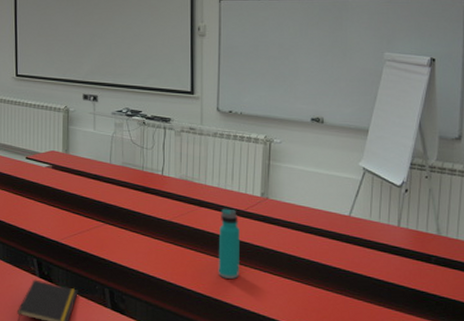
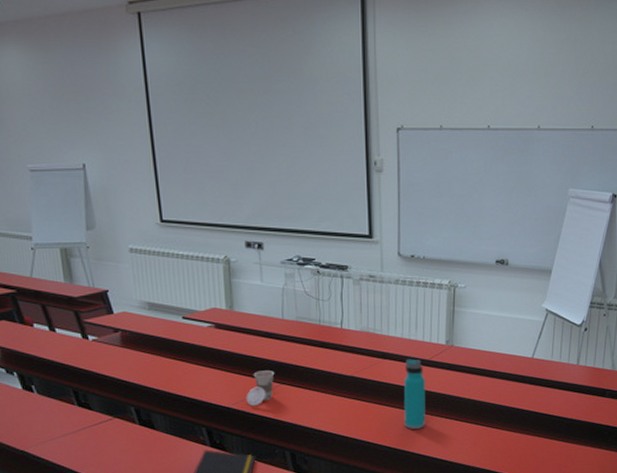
cup: none [73,210,100,242] -> present [246,370,275,405]

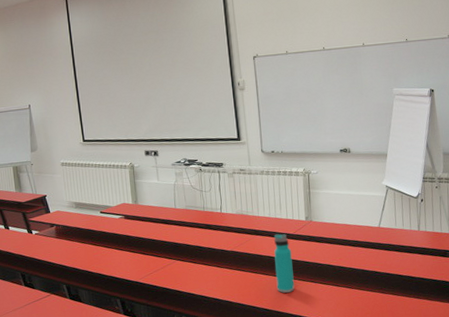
cup: present [246,370,275,405] -> none [150,250,171,279]

